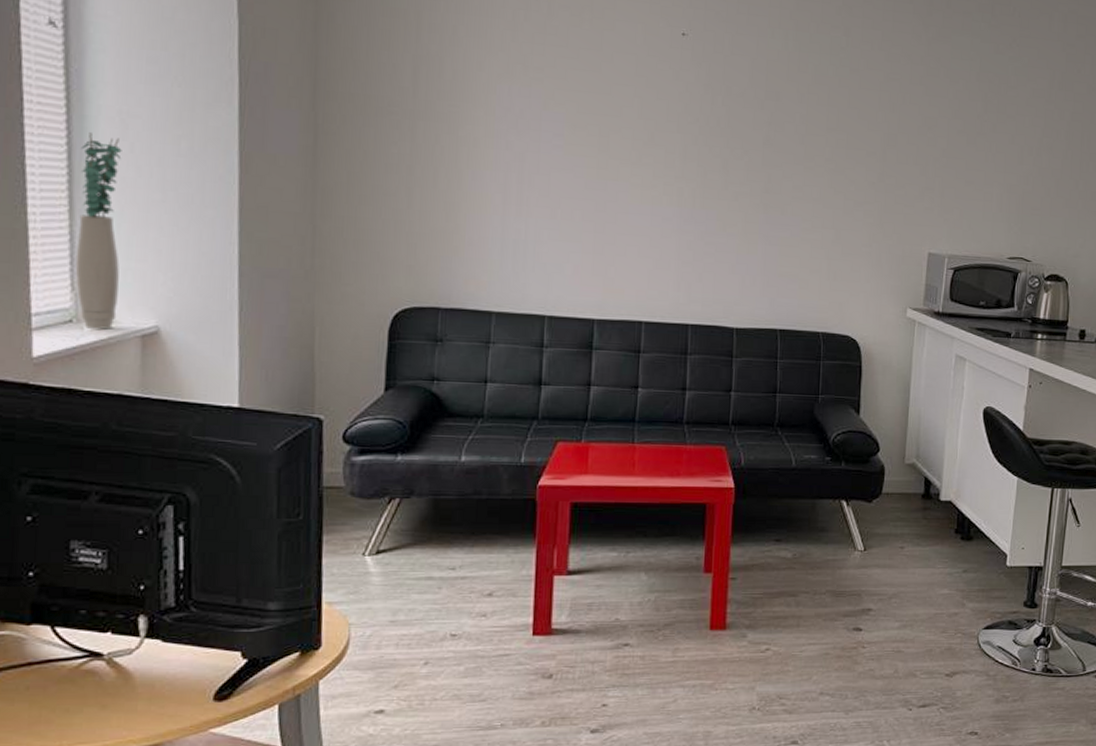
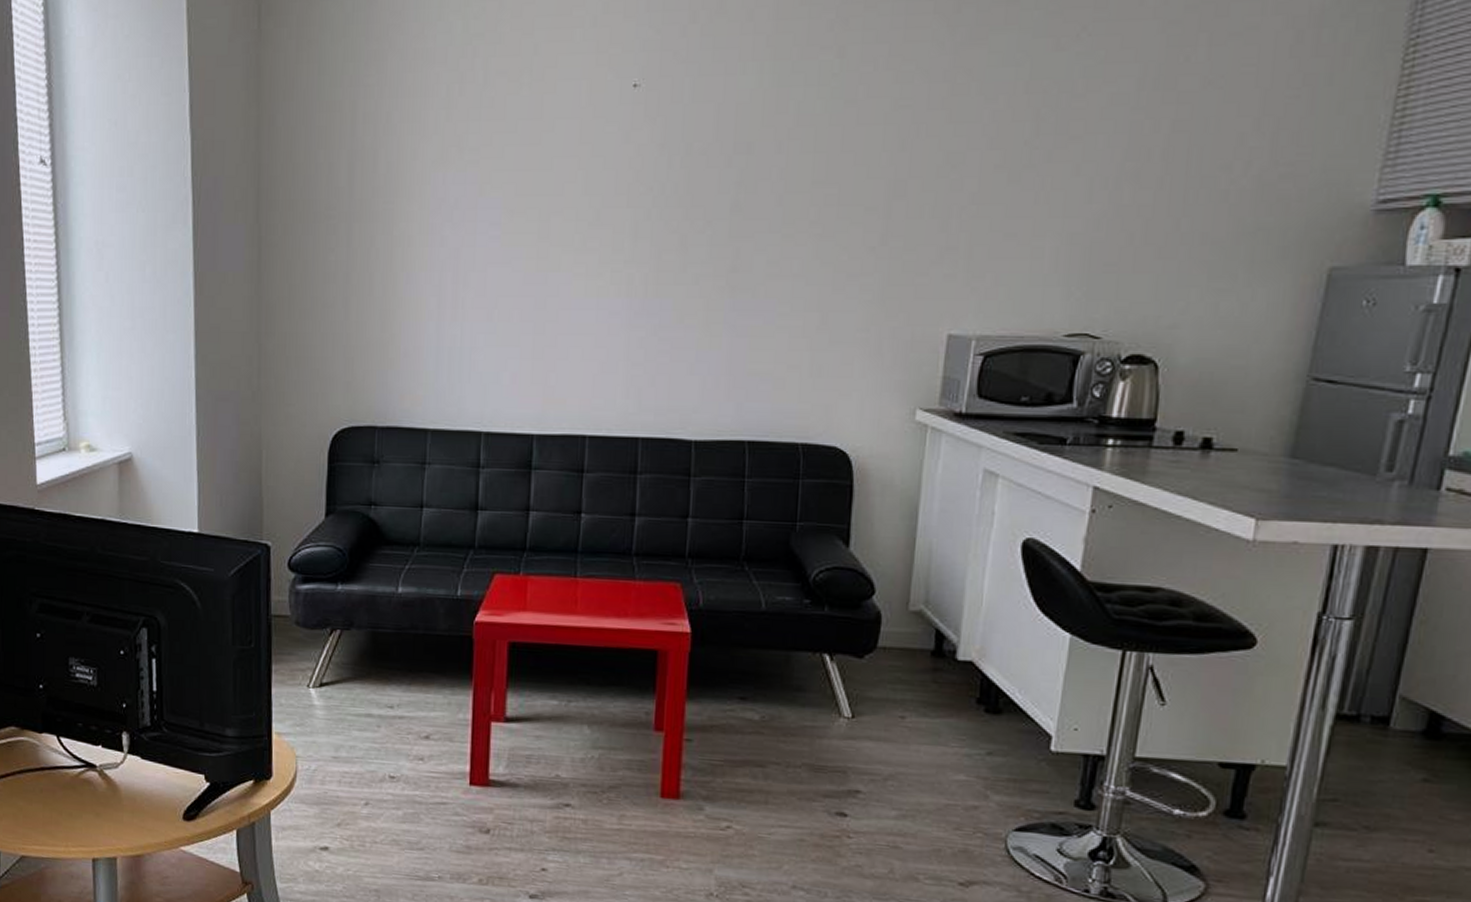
vase: present [75,133,122,329] -> none [66,266,100,457]

